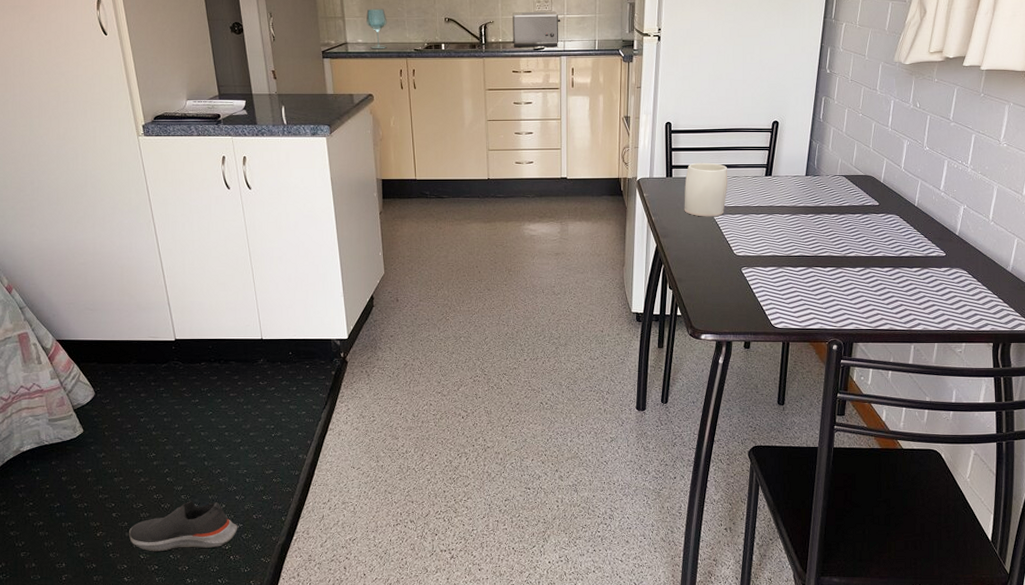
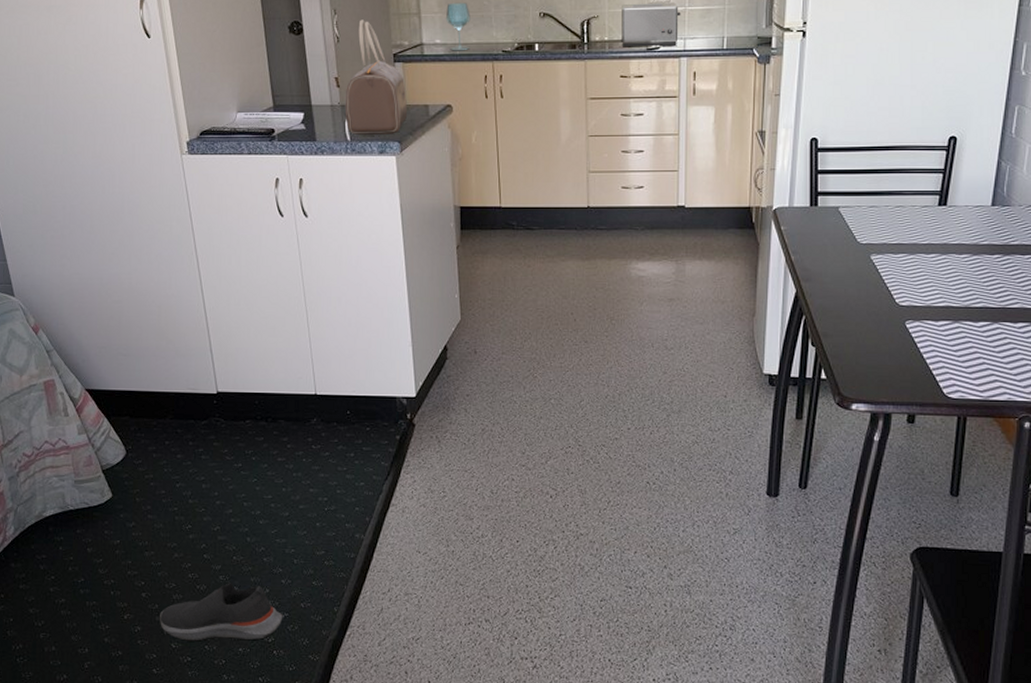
handbag: none [281,22,336,120] -> present [344,19,408,136]
mug: present [684,162,728,217] -> none [832,188,890,257]

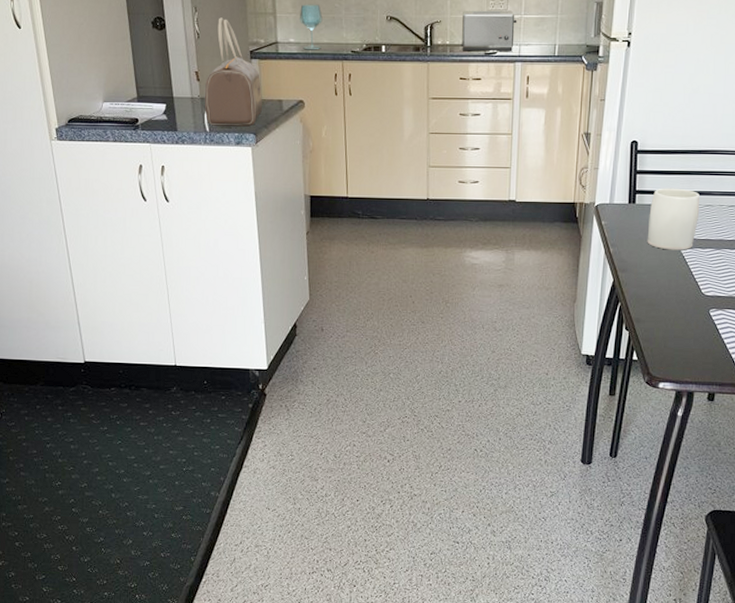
shoe: present [160,582,283,641] -> none [32,534,145,586]
mug: none [832,188,890,257] -> present [647,188,700,251]

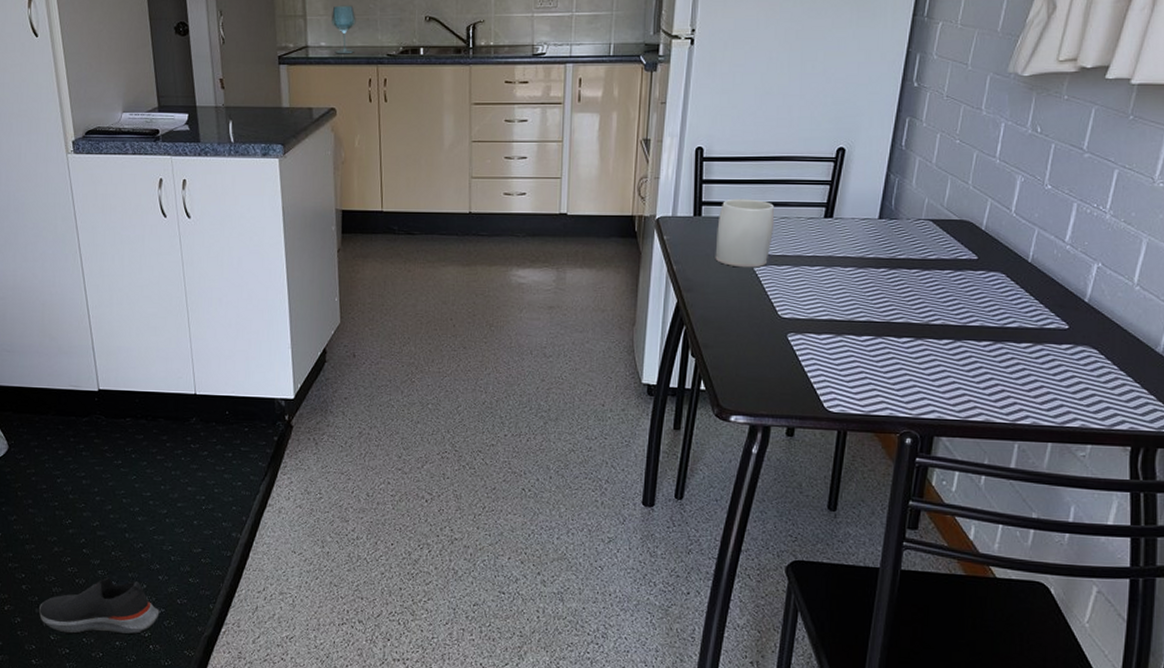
shoe: none [32,534,145,586] -> present [39,577,160,634]
handbag: present [204,17,263,128] -> none [229,21,292,138]
toaster: present [461,10,517,52] -> none [506,8,568,53]

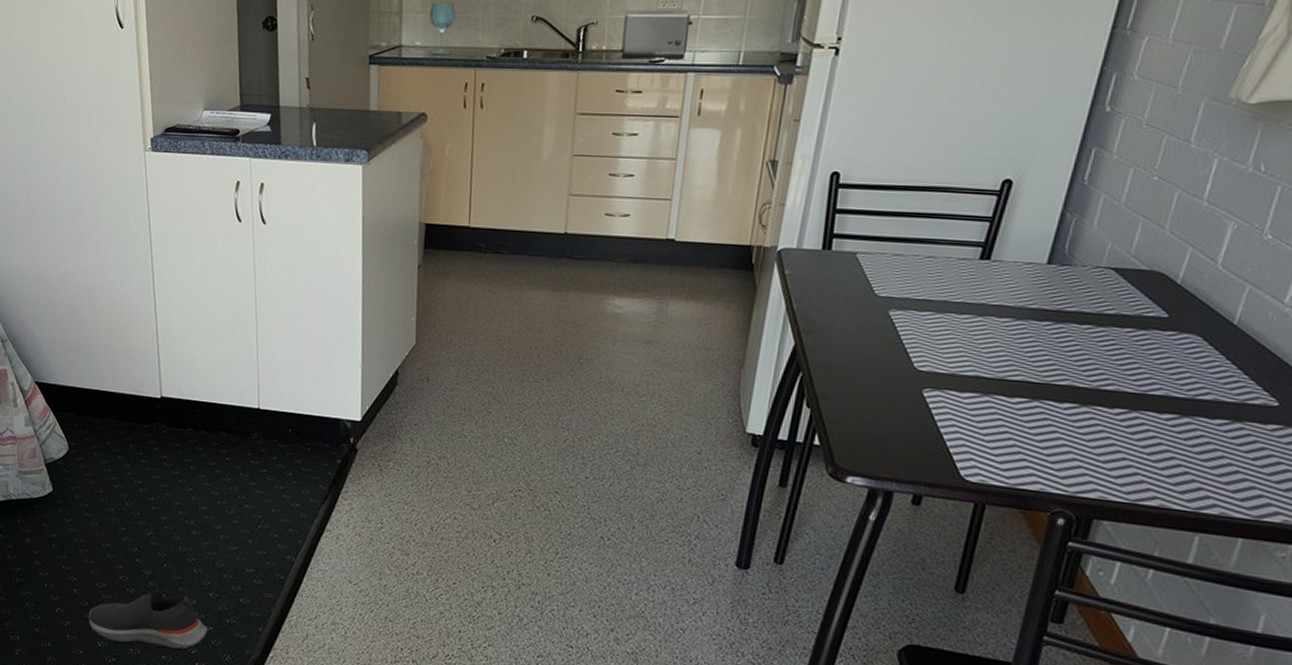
toaster: none [506,8,568,53] -> present [620,9,694,60]
mug: present [715,198,775,268] -> none [843,232,921,312]

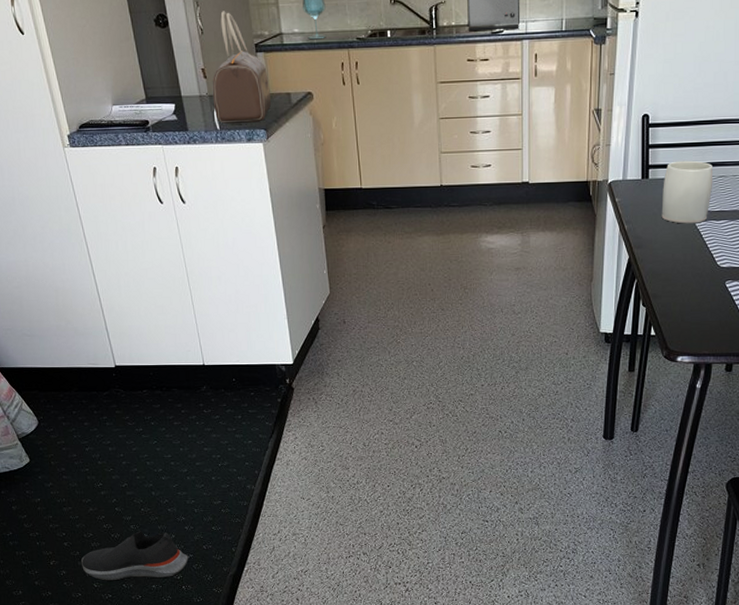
handbag: none [313,17,380,143] -> present [212,11,272,125]
mug: none [843,232,921,312] -> present [661,160,714,224]

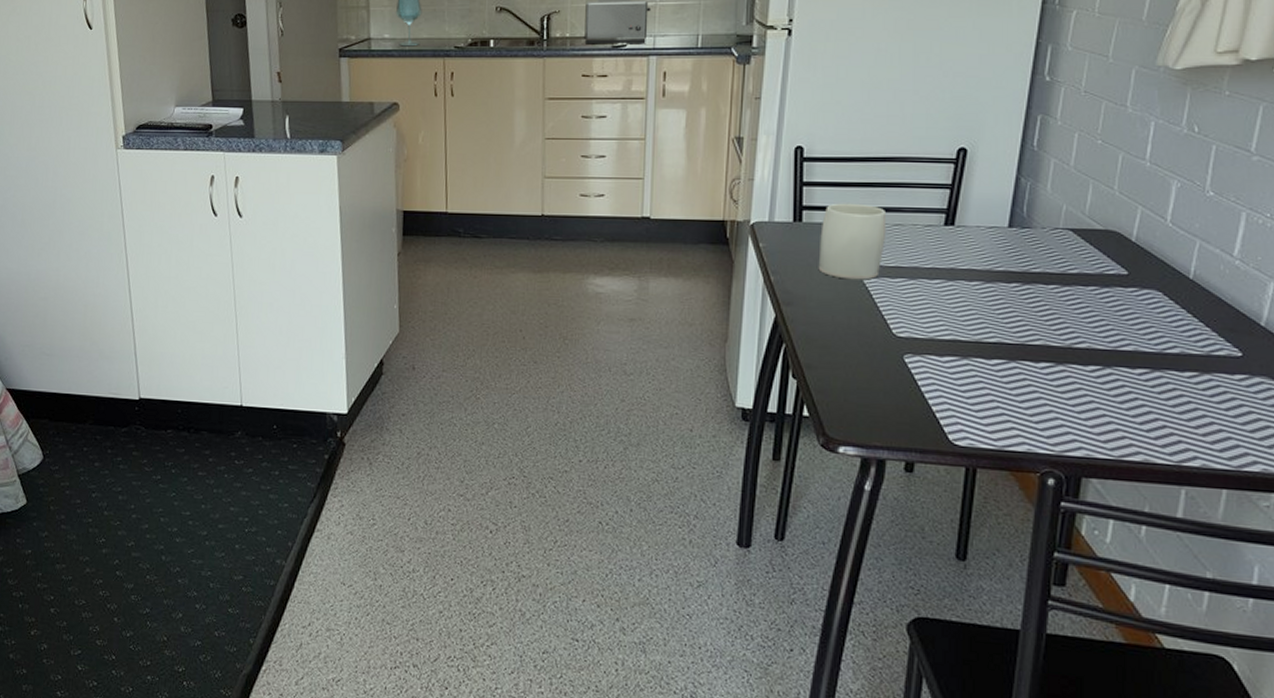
shoe: present [81,531,189,581] -> none [67,603,196,668]
handbag: present [212,11,272,125] -> none [285,13,352,134]

